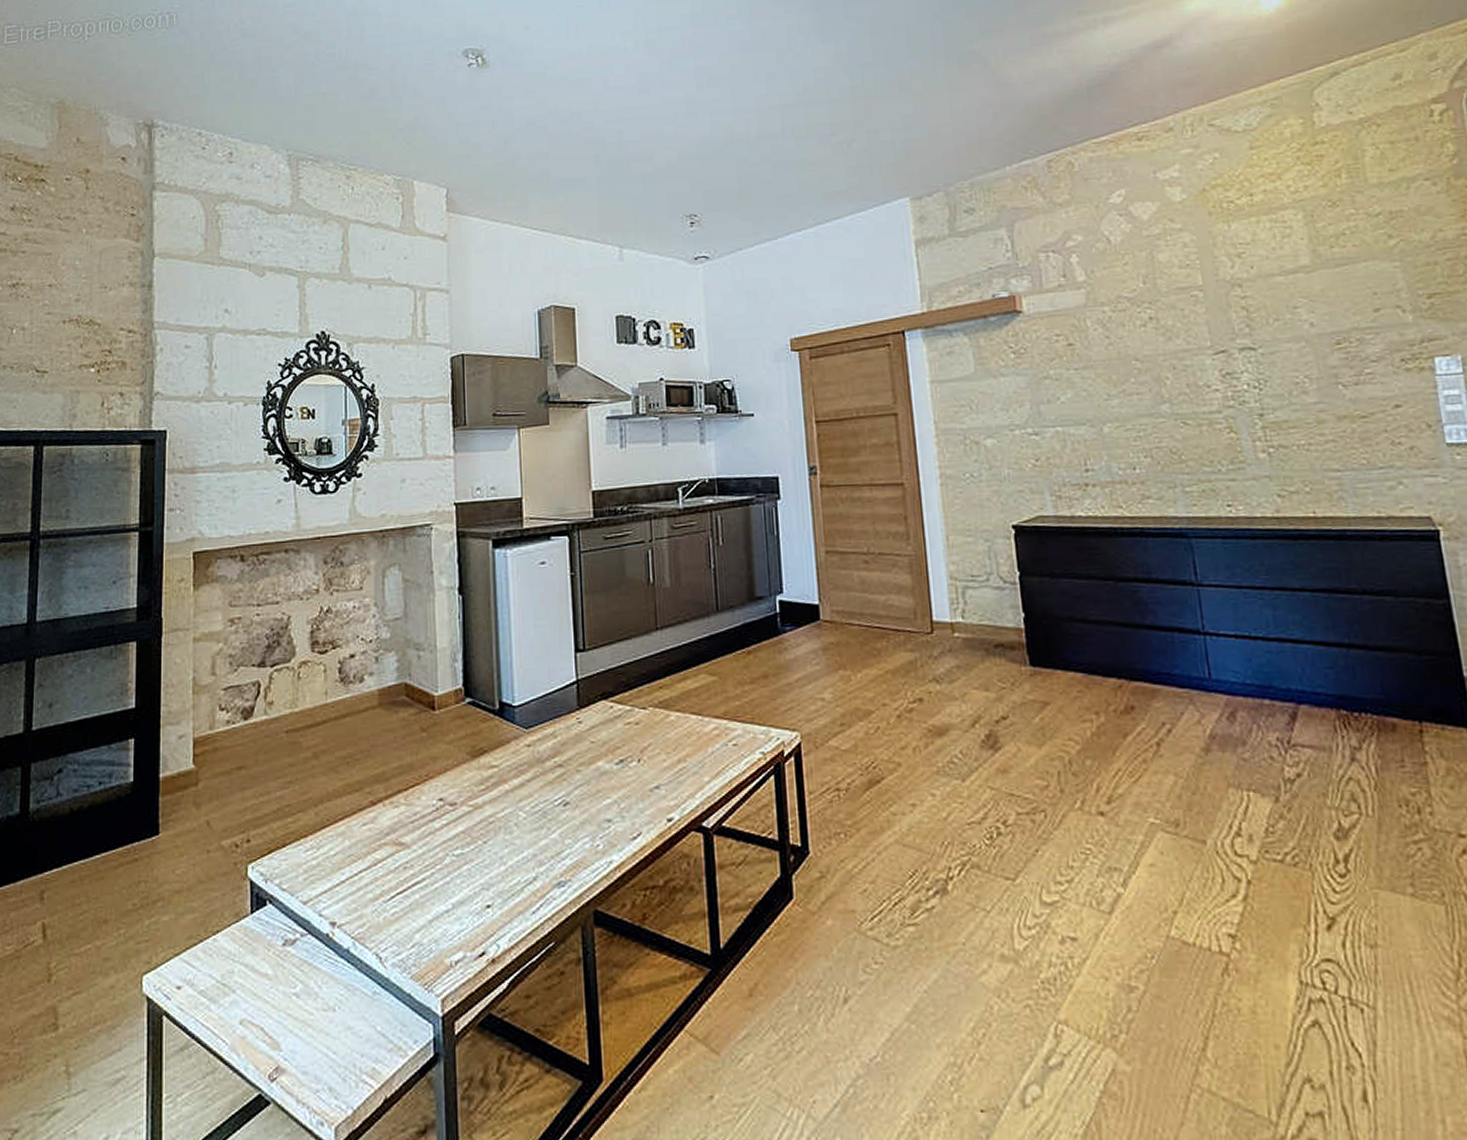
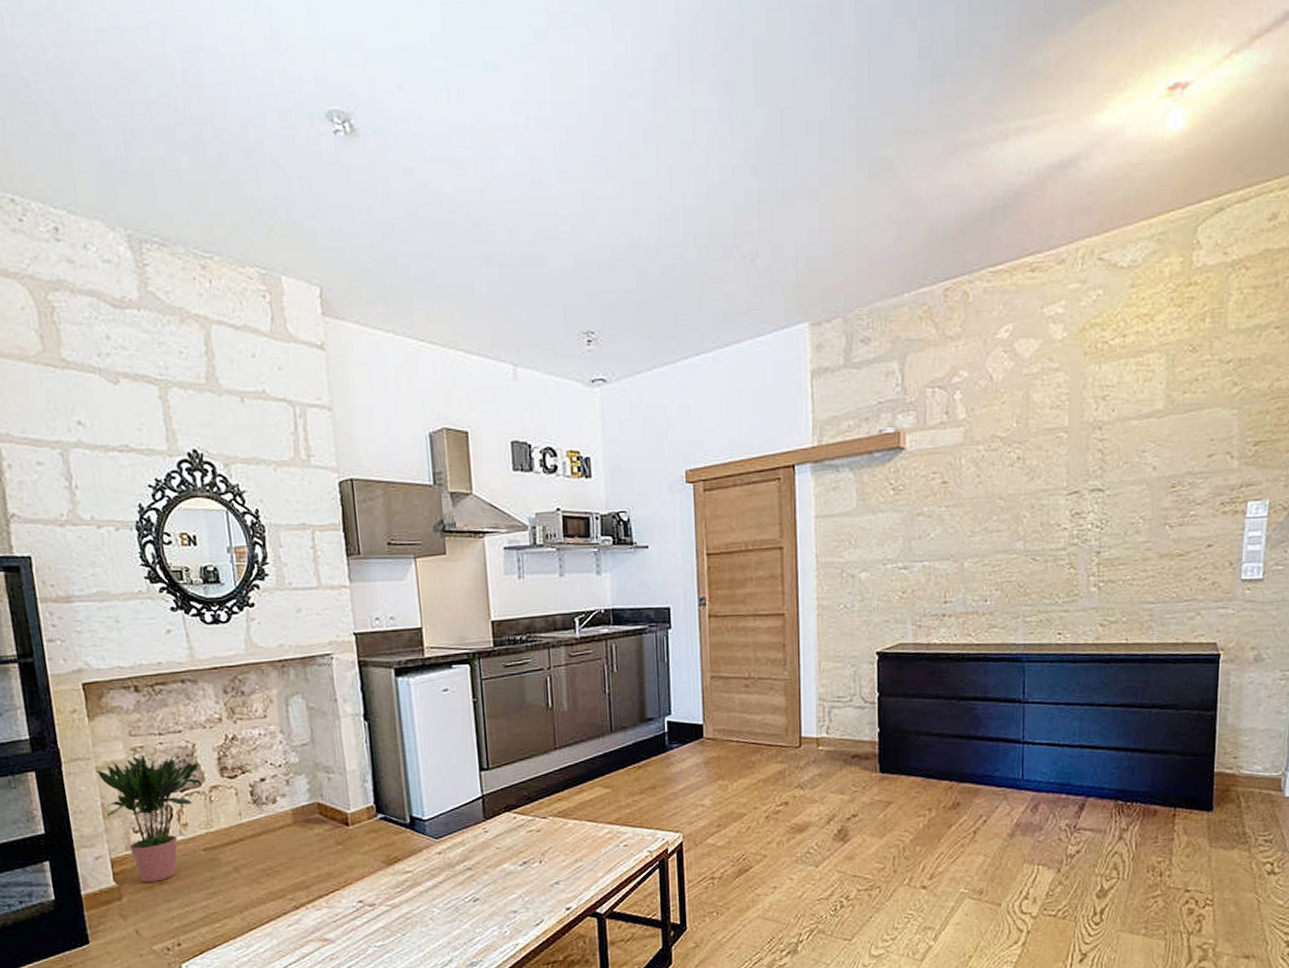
potted plant: none [194,627,293,766] -> present [96,756,203,883]

